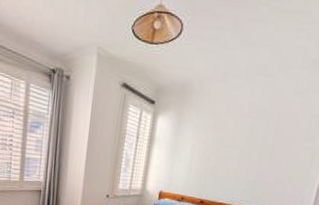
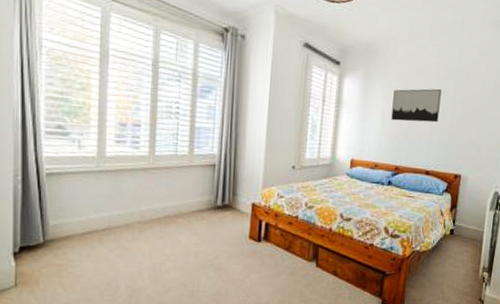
wall art: none [200,128,252,161] -> present [391,88,442,123]

